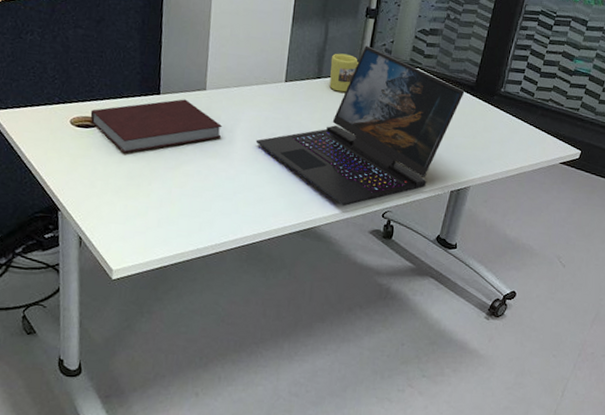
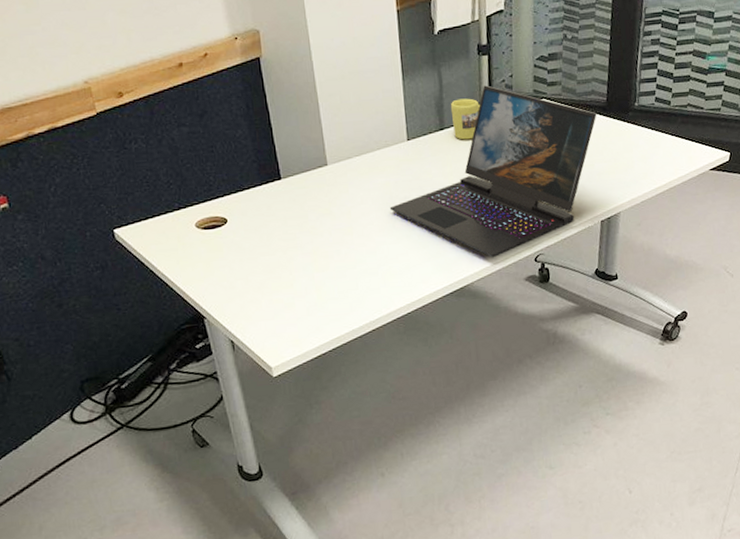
notebook: present [90,99,223,153] -> none [214,179,354,247]

